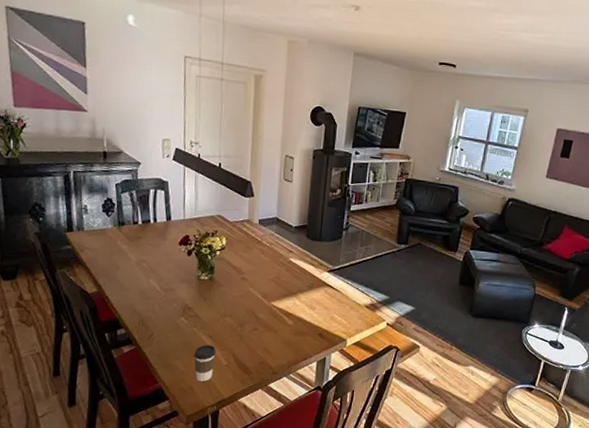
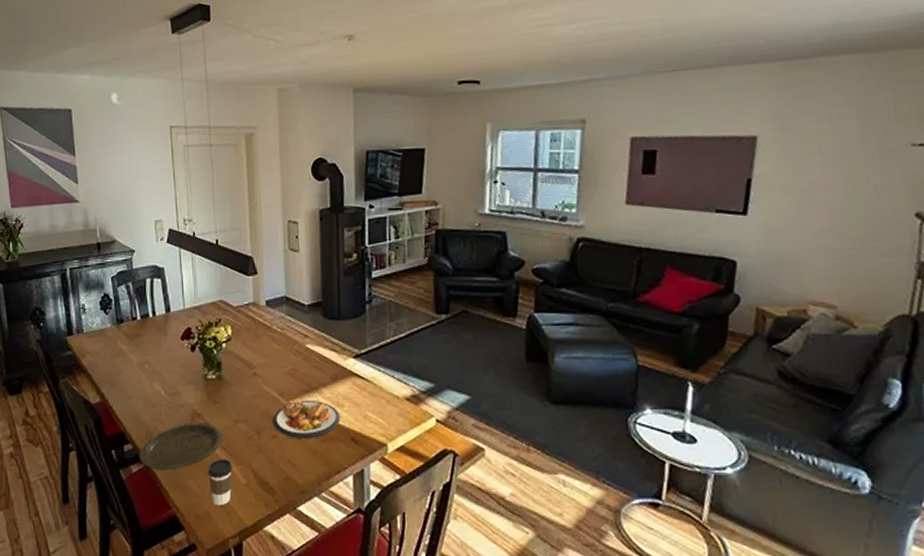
plate: none [131,314,210,352] -> present [139,423,223,471]
plate: none [254,302,312,332] -> present [272,401,340,438]

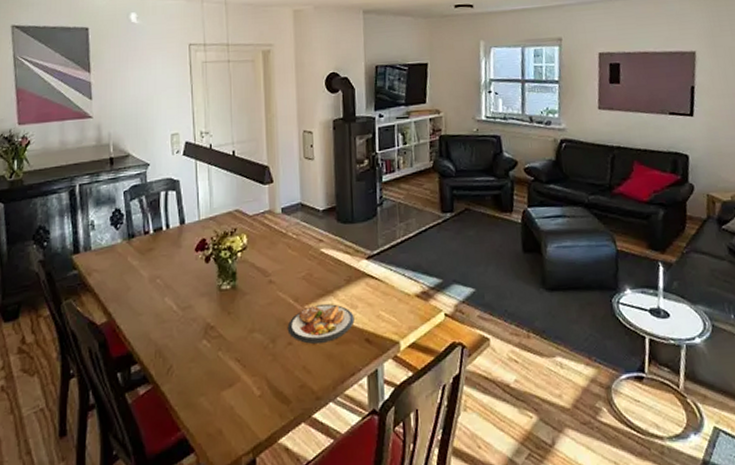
plate: present [139,423,223,471] -> none [147,335,237,391]
coffee cup: present [208,459,233,507] -> none [220,371,246,423]

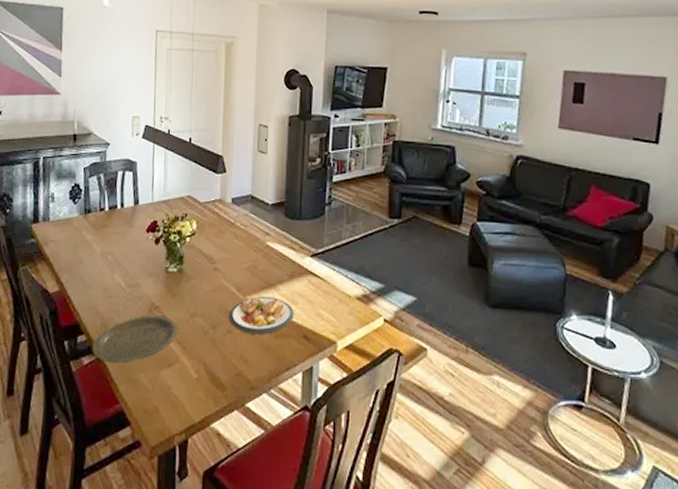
plate: none [147,335,237,391] -> present [92,315,179,364]

